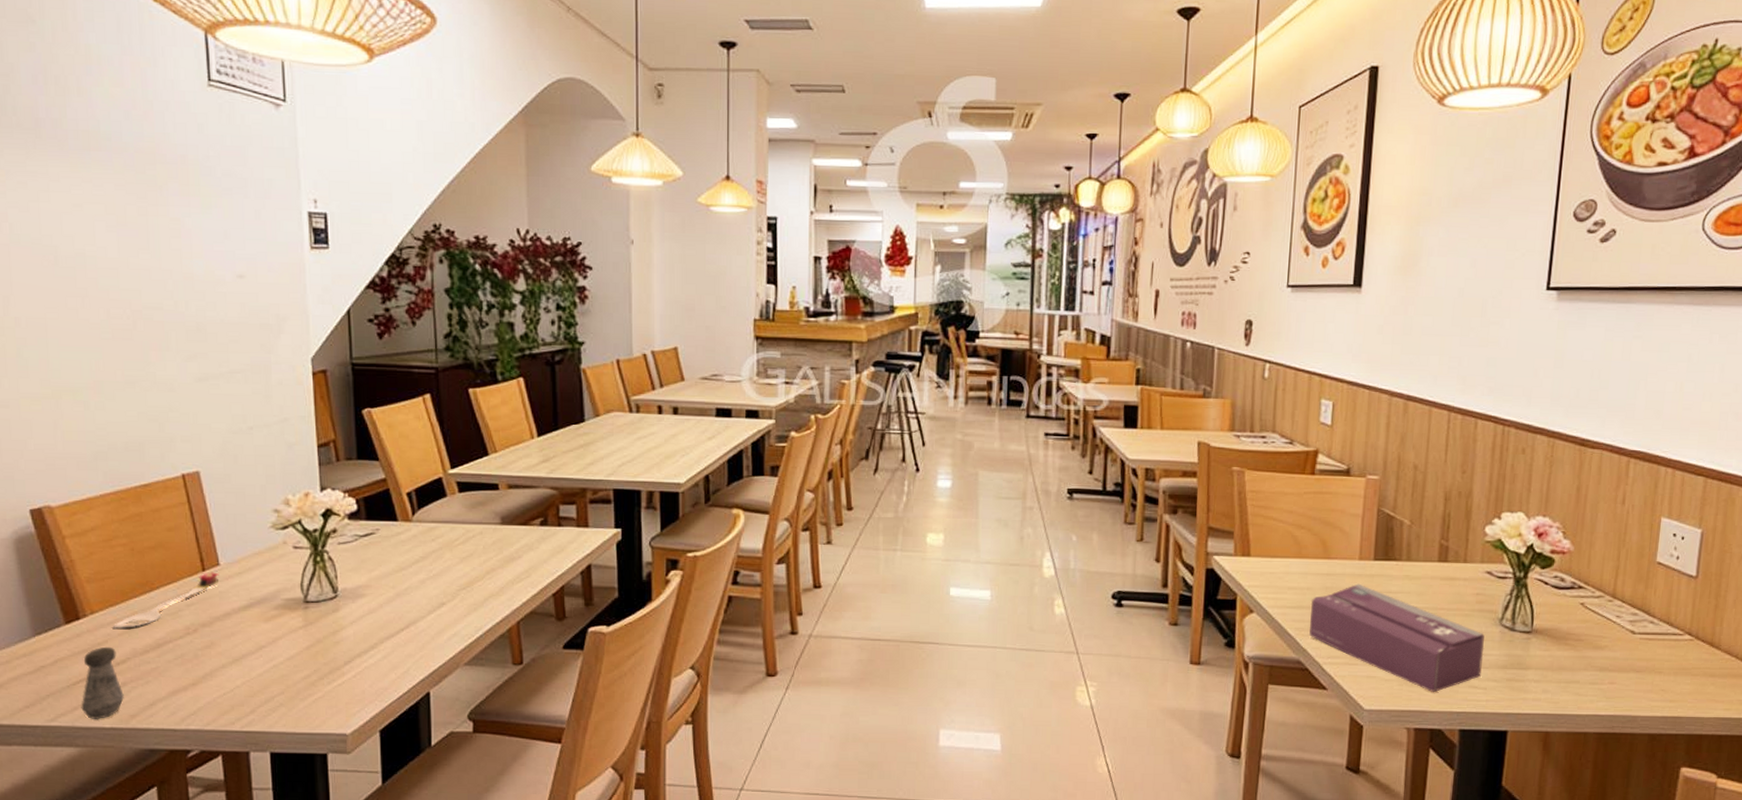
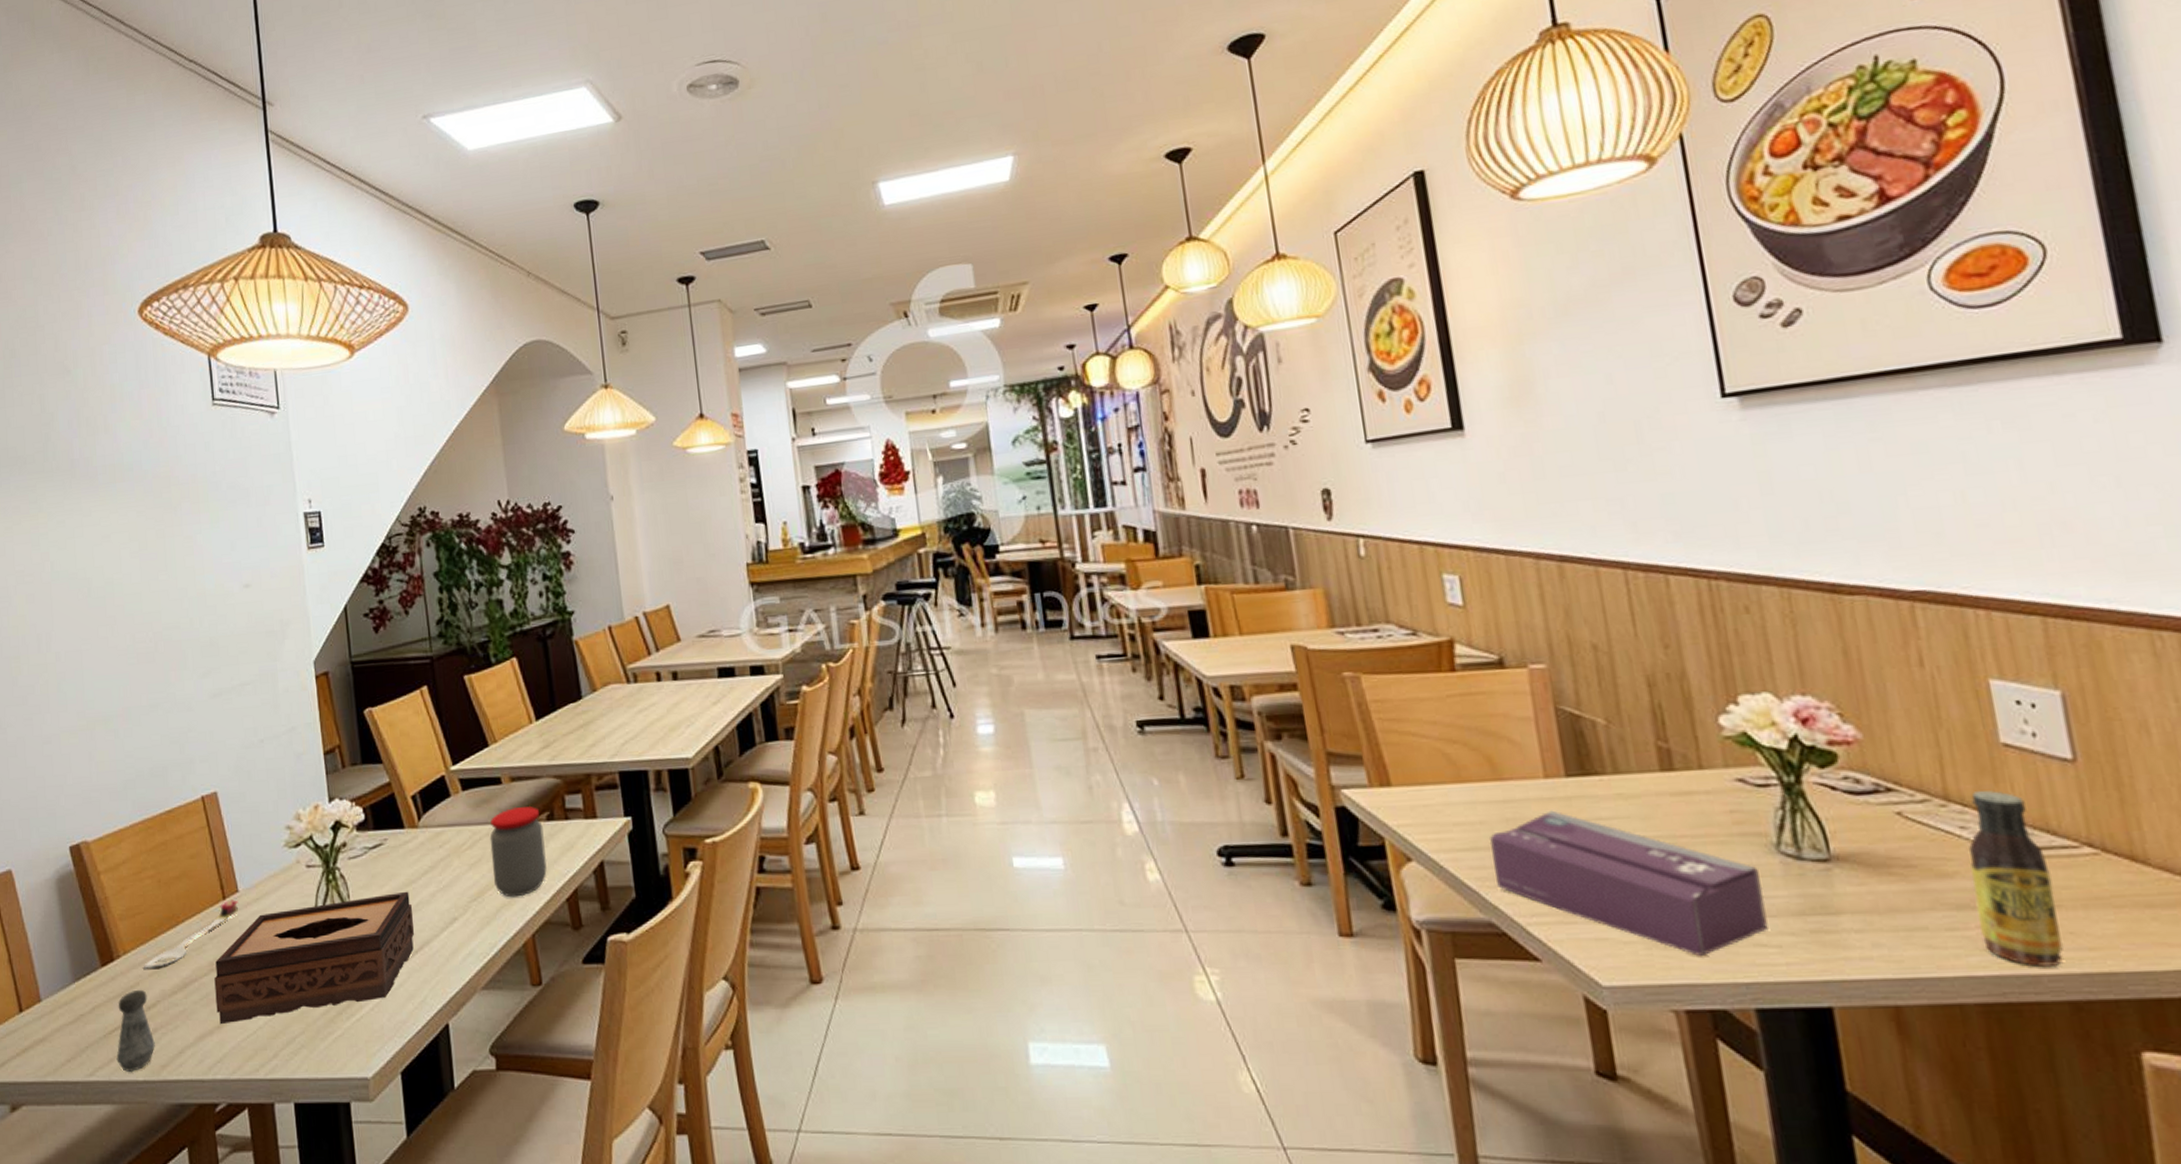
tissue box: none [190,576,402,682] -> present [214,891,415,1025]
jar: none [483,511,537,589] -> present [489,805,547,898]
sauce bottle: none [1610,593,1662,712] -> present [1969,791,2064,968]

